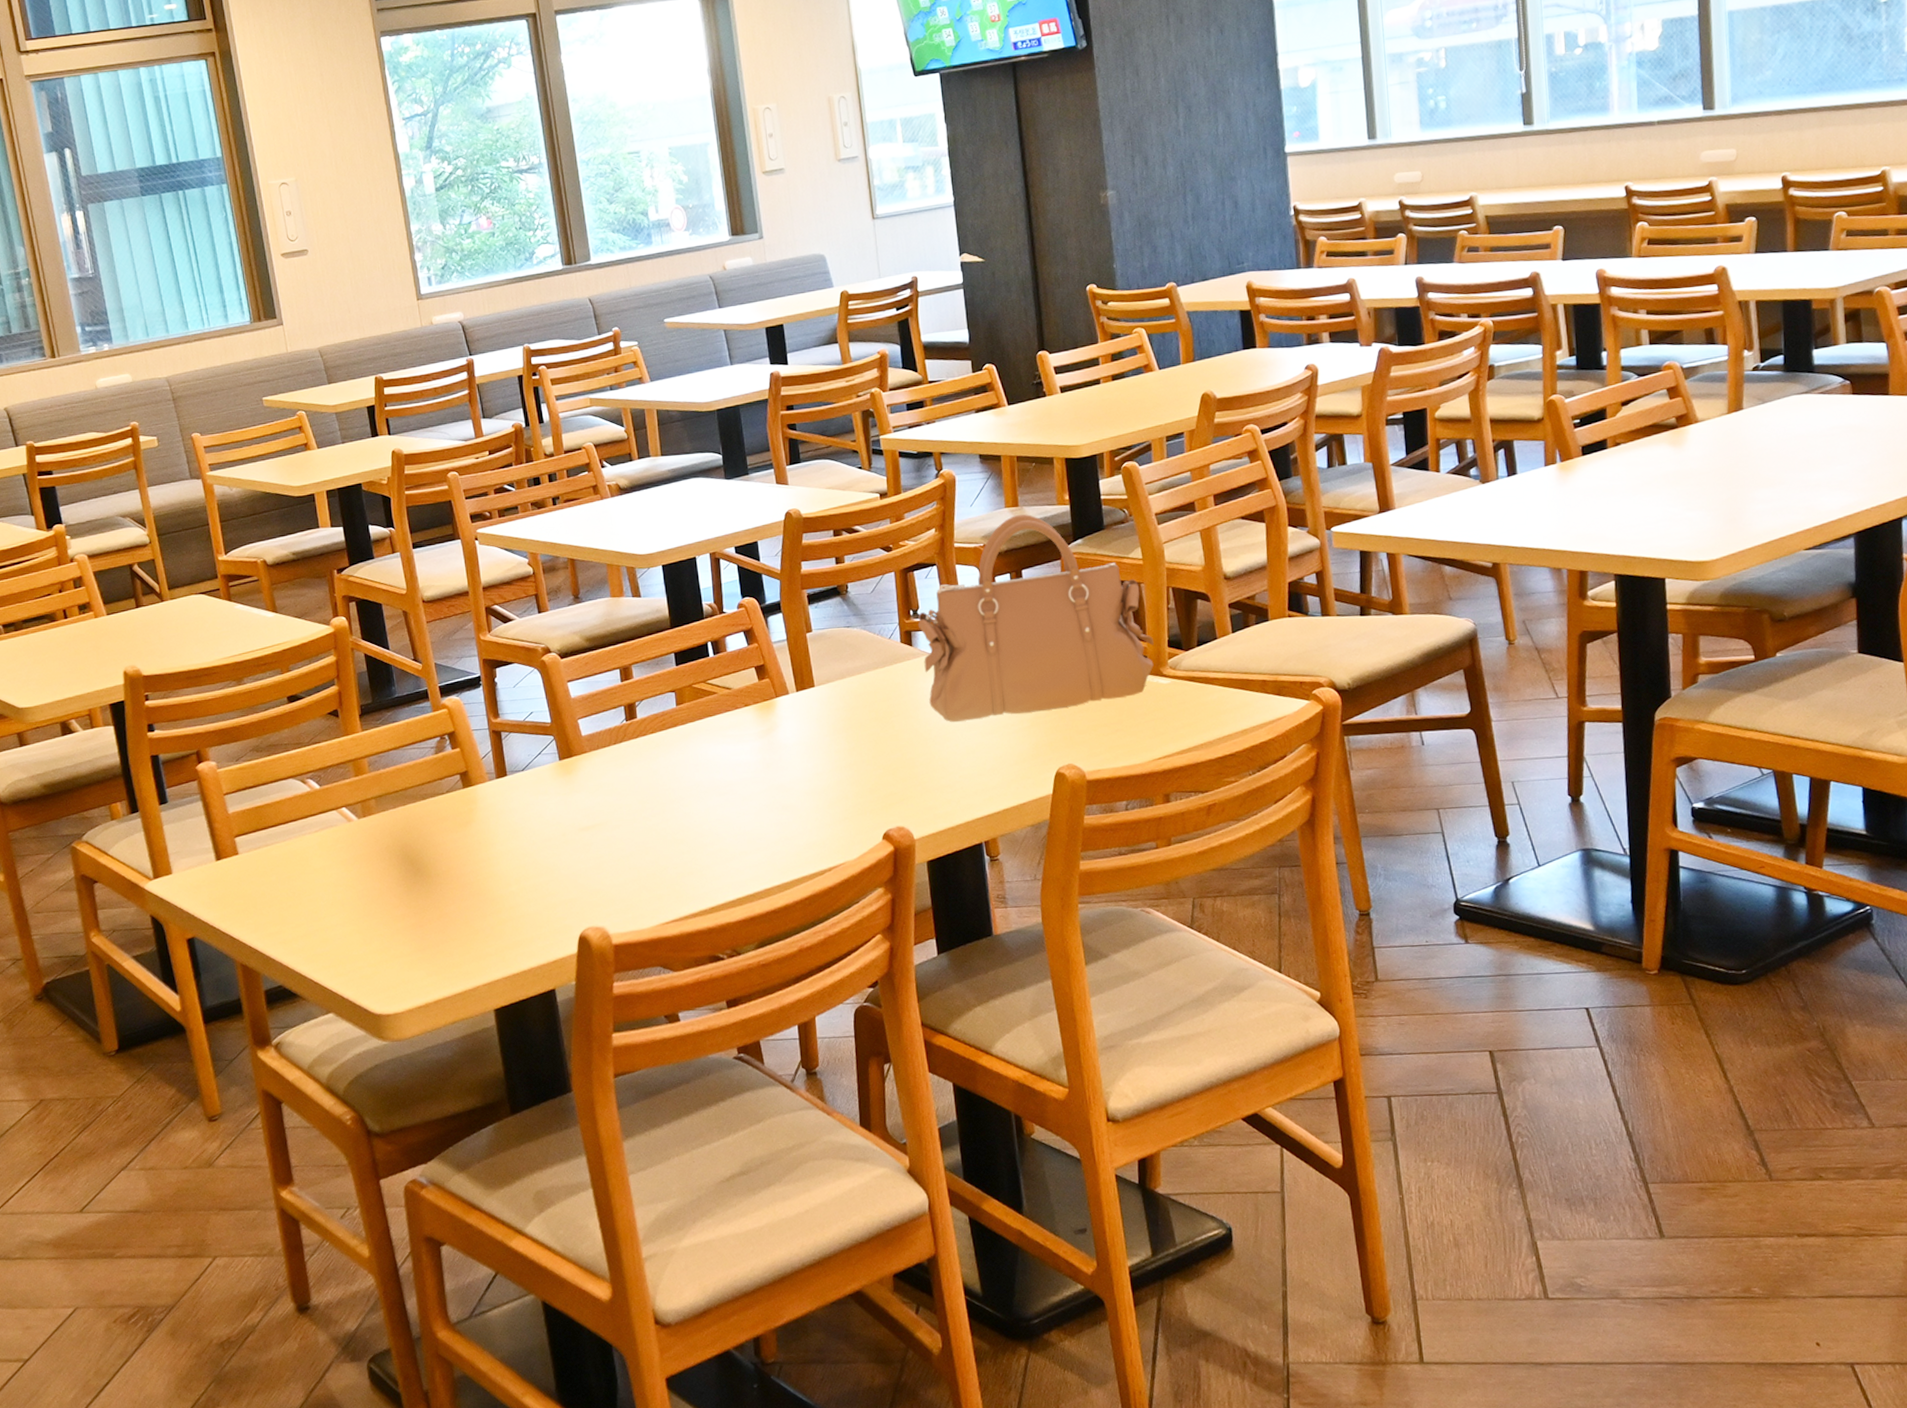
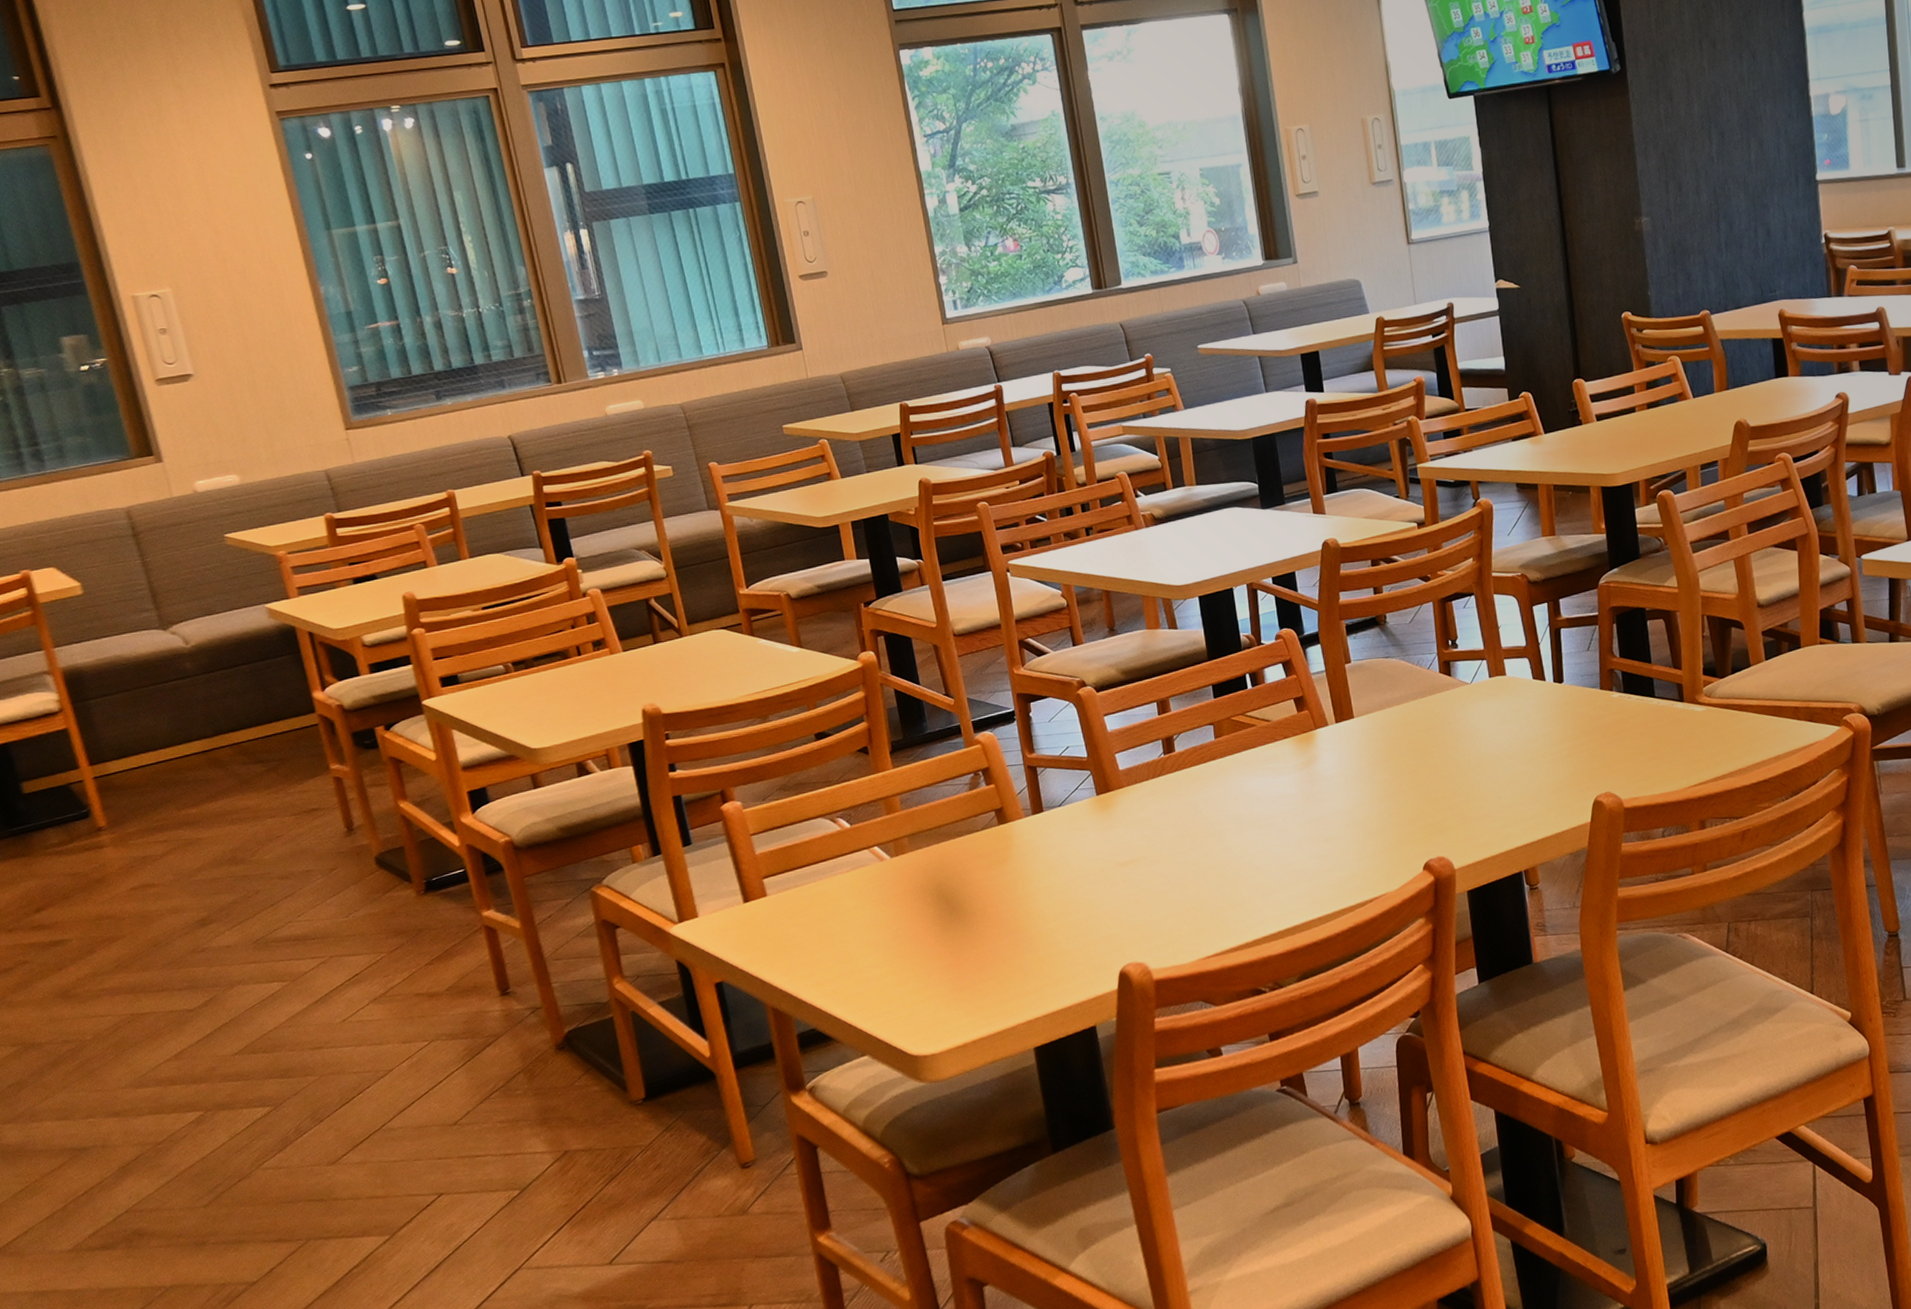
shoulder bag: present [918,514,1155,722] -> none [1456,542,1690,752]

